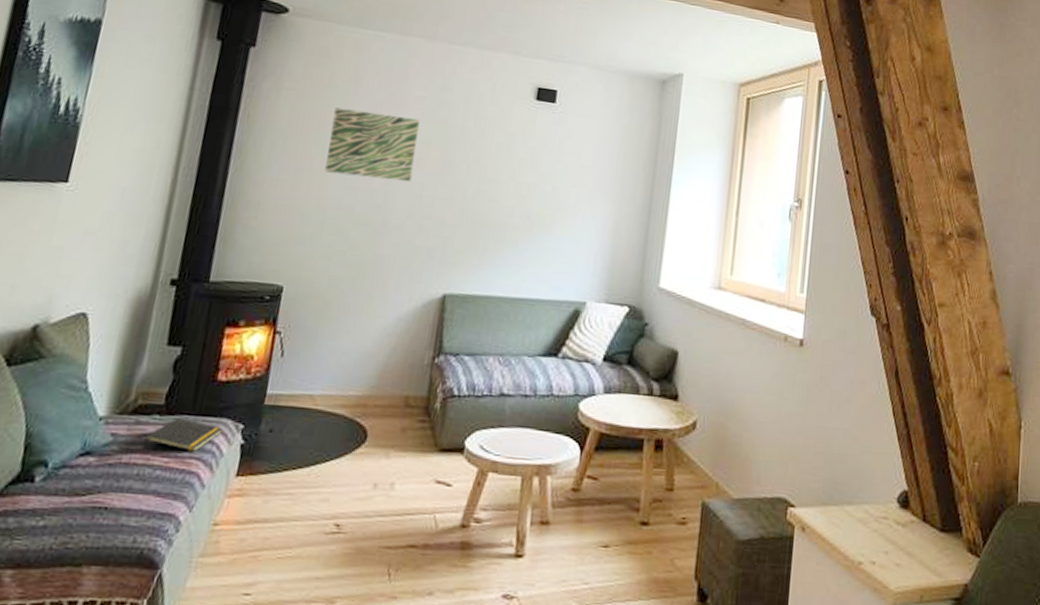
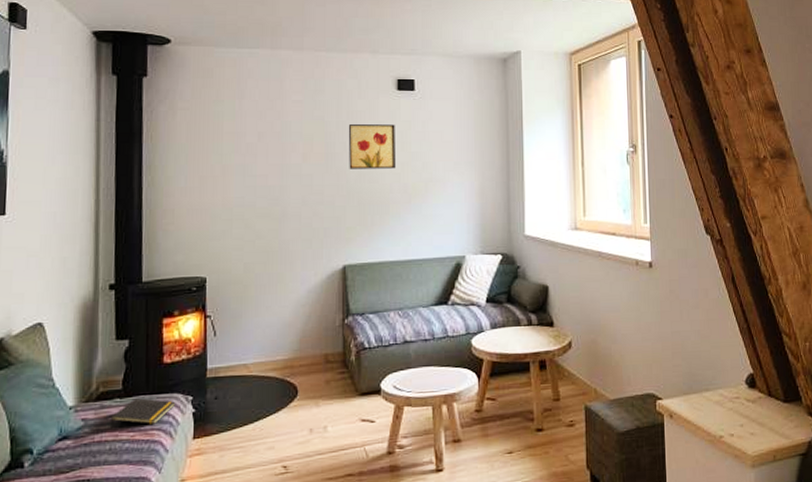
wall art: present [325,107,420,182] -> none [224,120,301,176]
wall art: none [467,132,528,190] -> present [348,124,397,169]

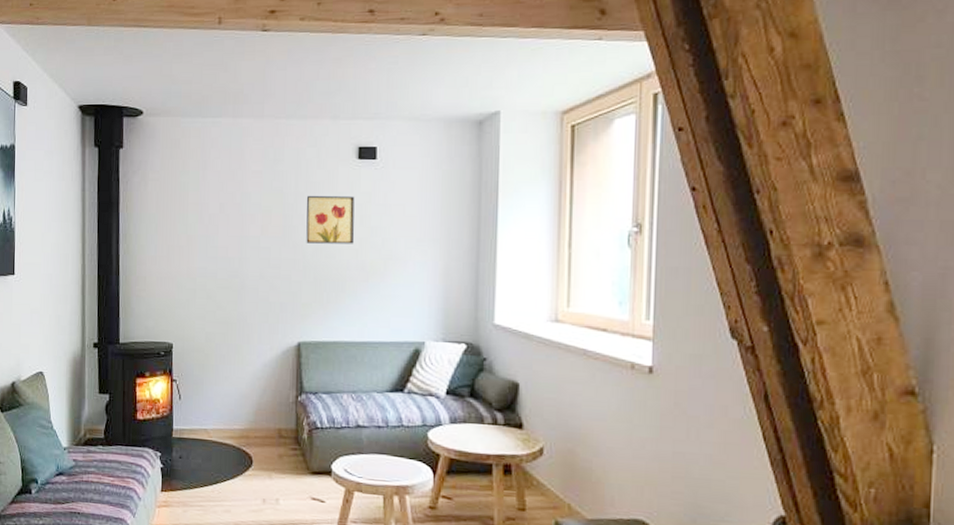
notepad: present [110,398,175,430] -> none [94,448,146,473]

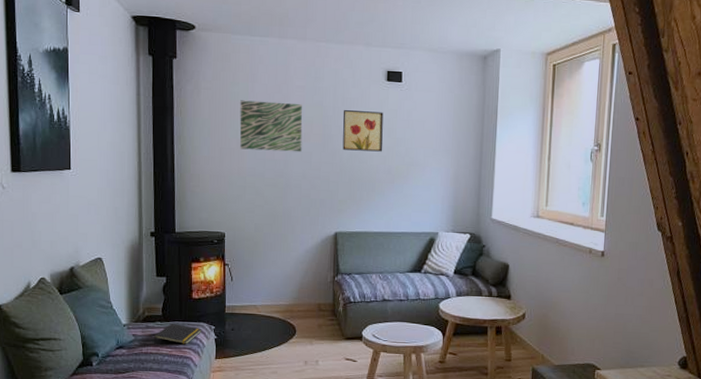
notepad: none [94,448,146,473] -> present [153,323,201,345]
wall art: none [189,190,260,248] -> present [239,100,303,152]

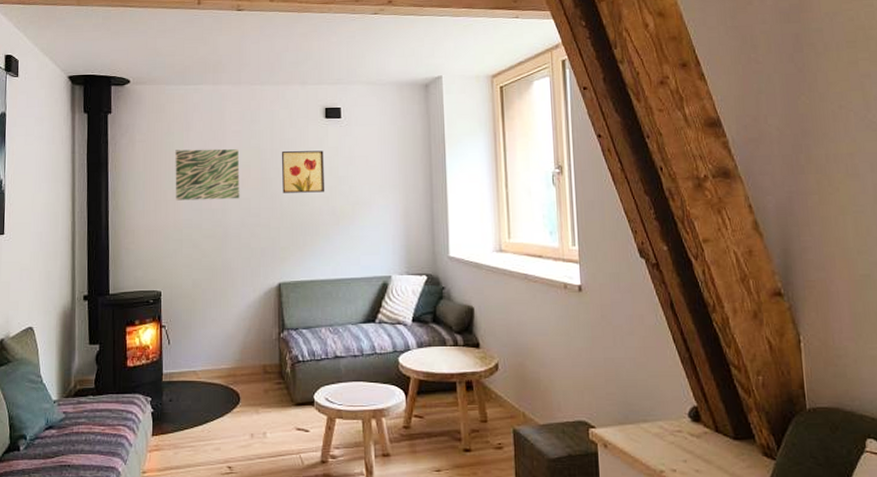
notepad: present [153,323,201,345] -> none [85,397,137,423]

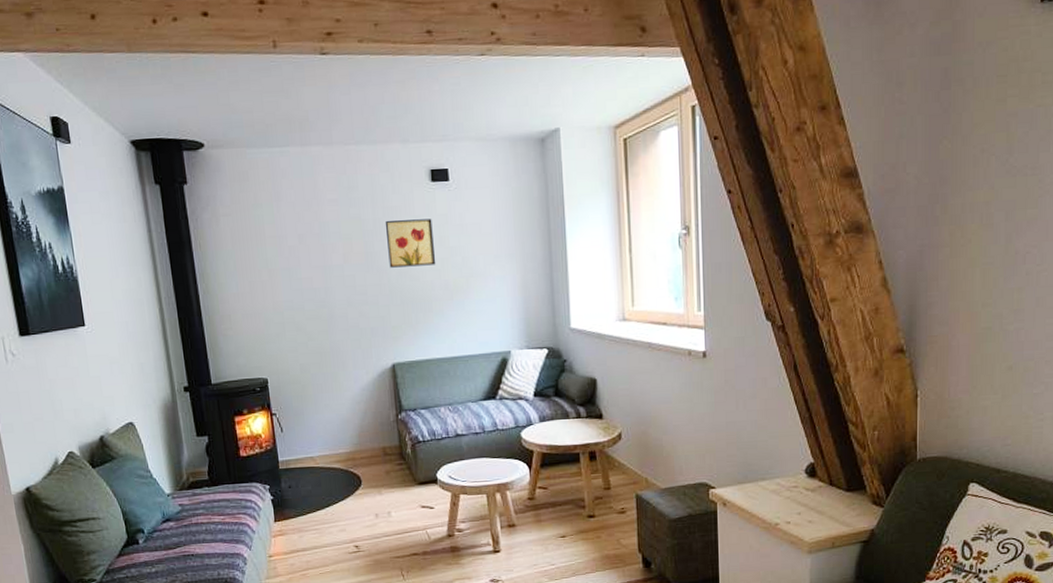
wall art: present [175,149,240,201] -> none [266,220,343,281]

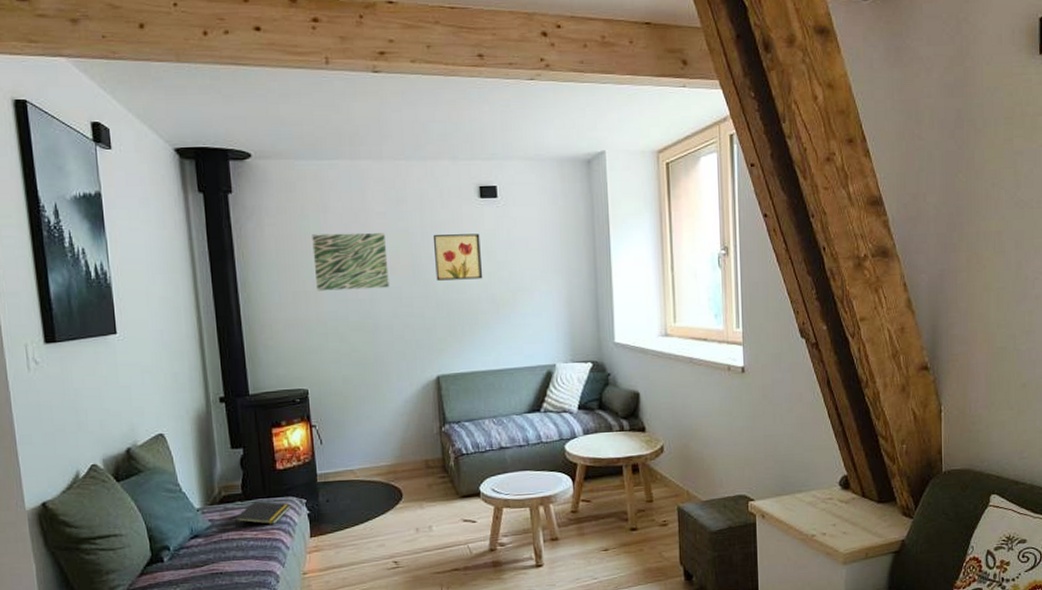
notepad: none [202,487,255,513] -> present [234,501,291,529]
wall art: none [266,220,343,281] -> present [312,232,389,291]

